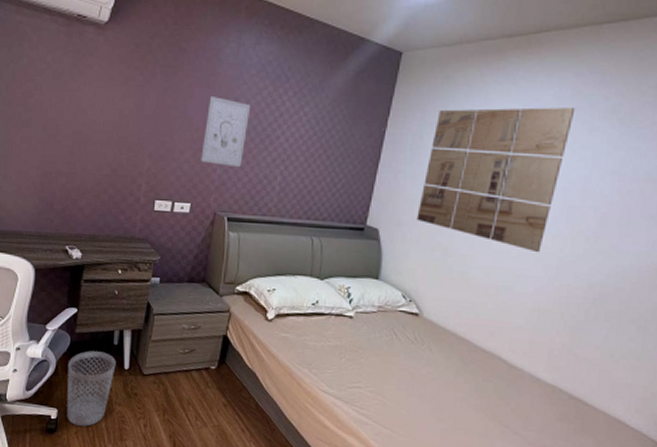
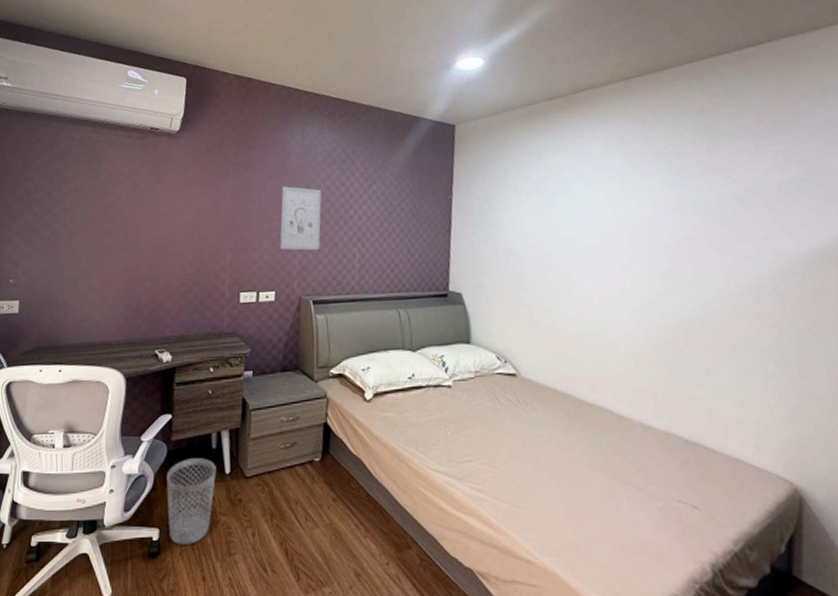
wall art: present [416,107,576,253] -> none [496,155,625,297]

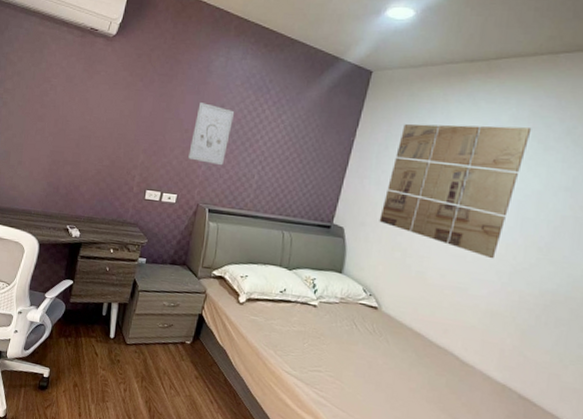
wastebasket: present [166,458,217,545] -> none [57,319,103,386]
wall art: none [496,155,625,297] -> present [379,123,532,259]

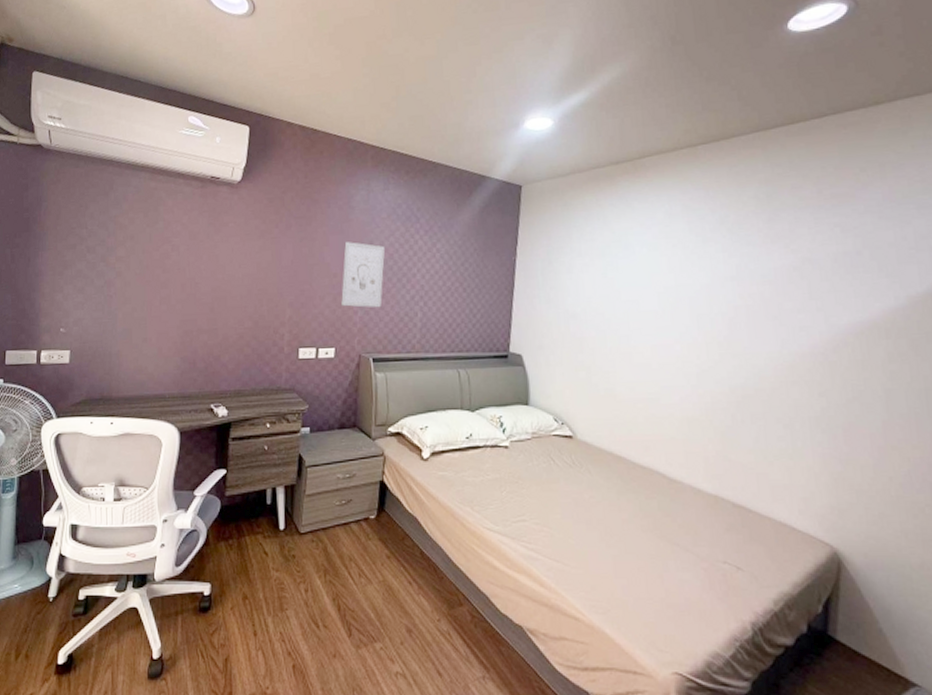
wall art: present [379,123,532,259] -> none [556,222,688,363]

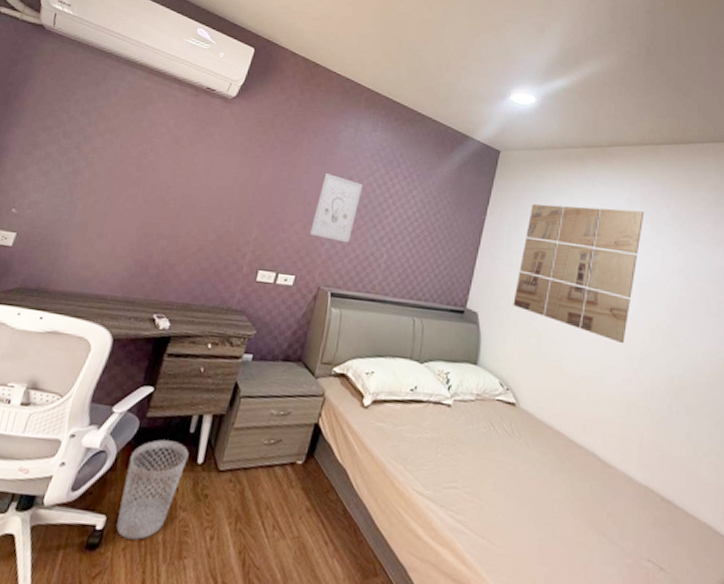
wastebasket: none [219,514,271,600] -> present [116,439,189,540]
wall art: none [556,222,688,363] -> present [513,204,645,344]

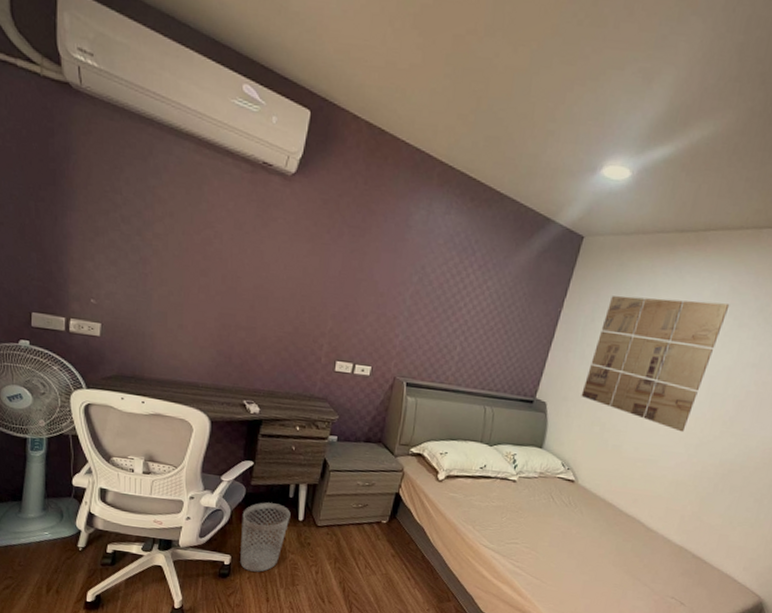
wall art: present [310,173,364,243] -> none [384,262,437,336]

